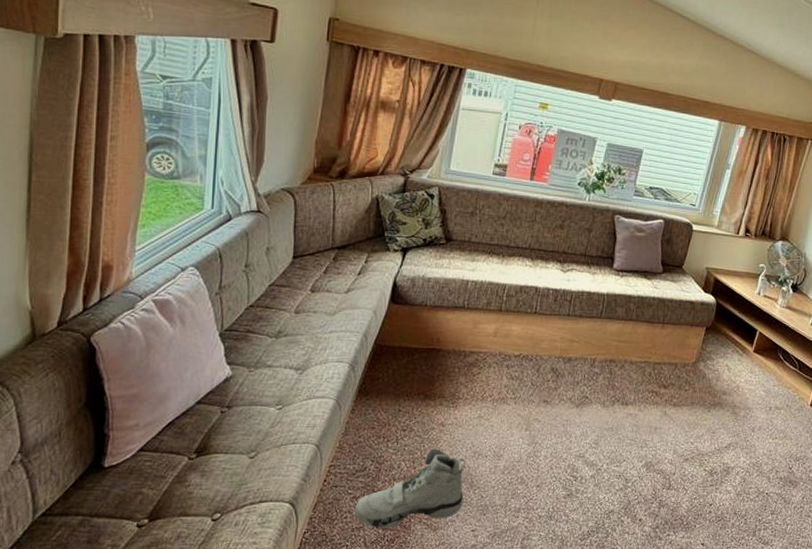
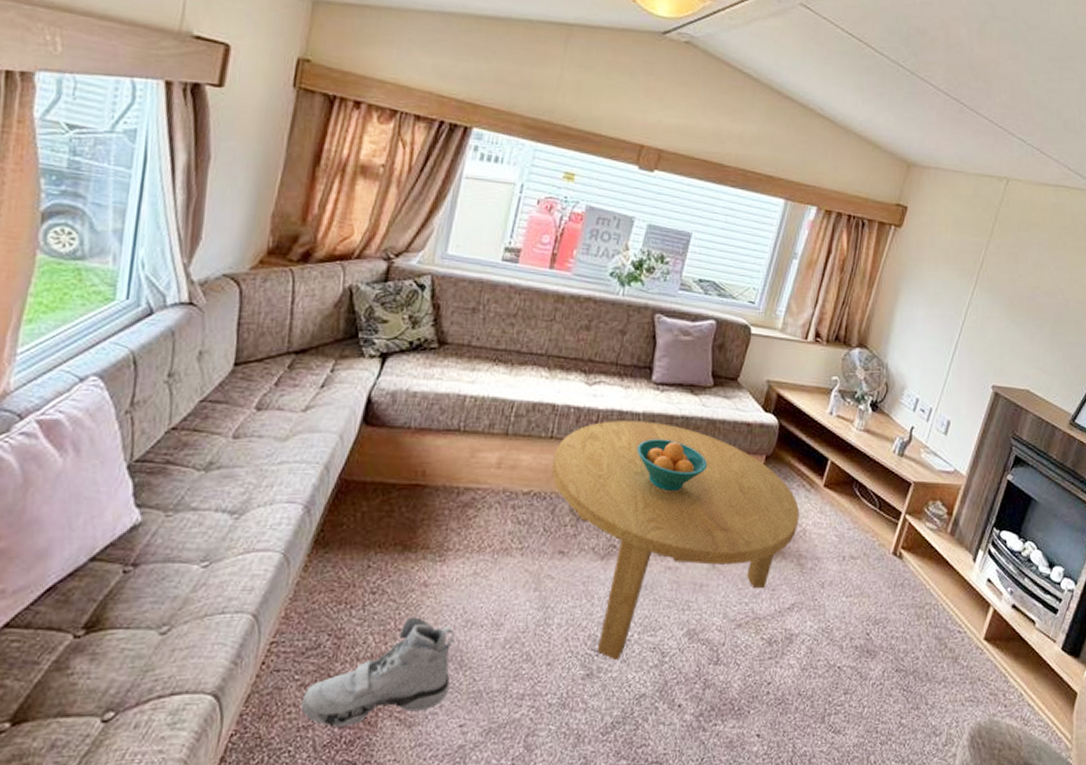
coffee table: none [536,300,734,485] -> present [551,420,800,661]
fruit bowl: none [602,313,660,356] -> present [636,438,708,492]

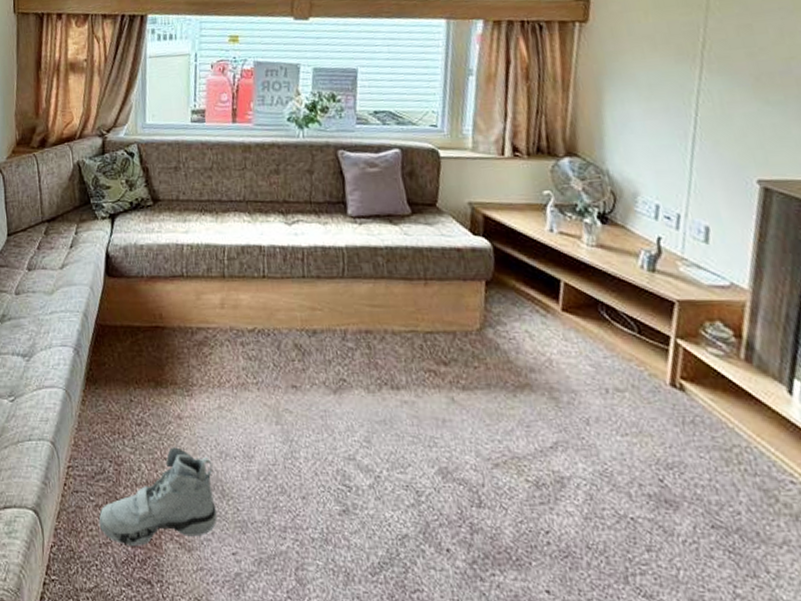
coffee table: present [551,420,800,661] -> none [269,254,541,498]
fruit bowl: present [636,438,708,492] -> none [346,270,424,324]

